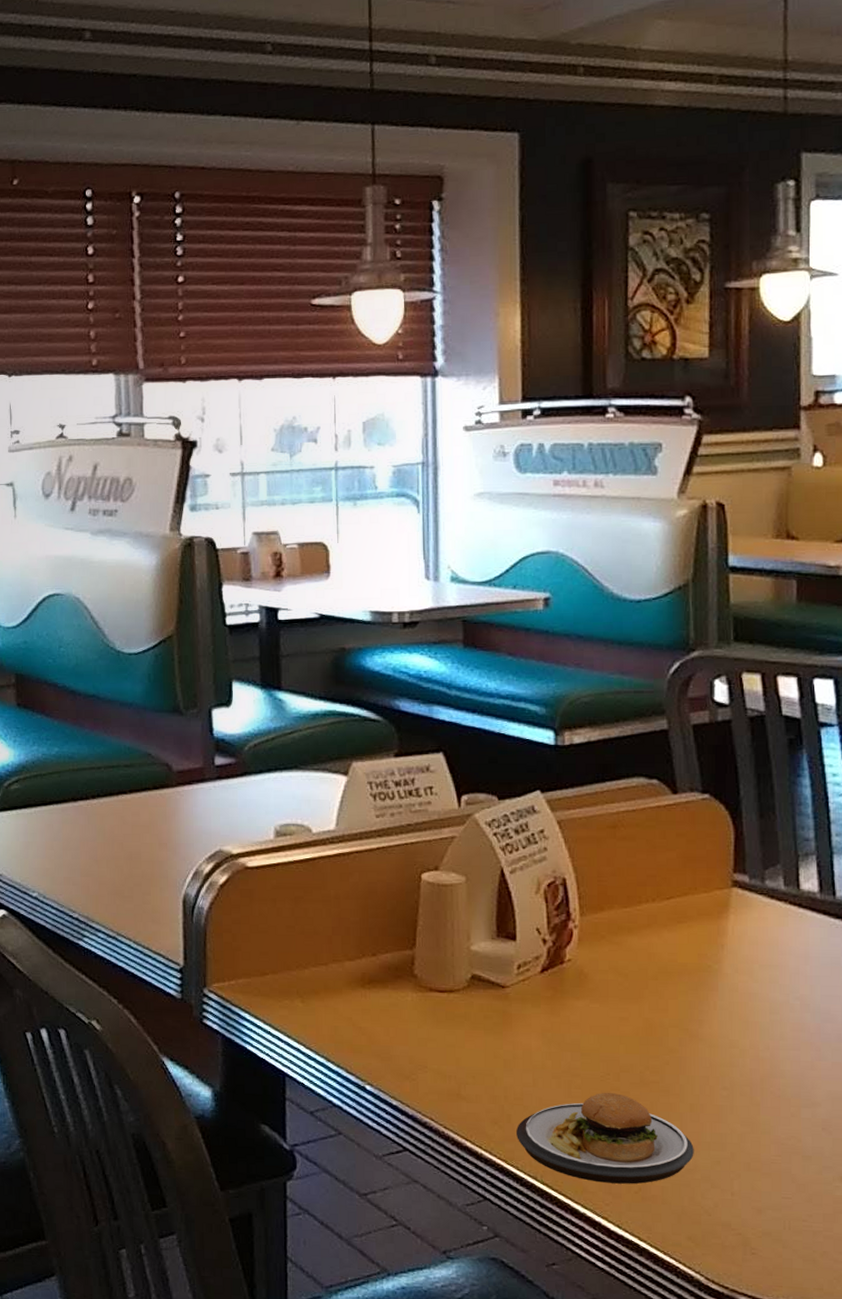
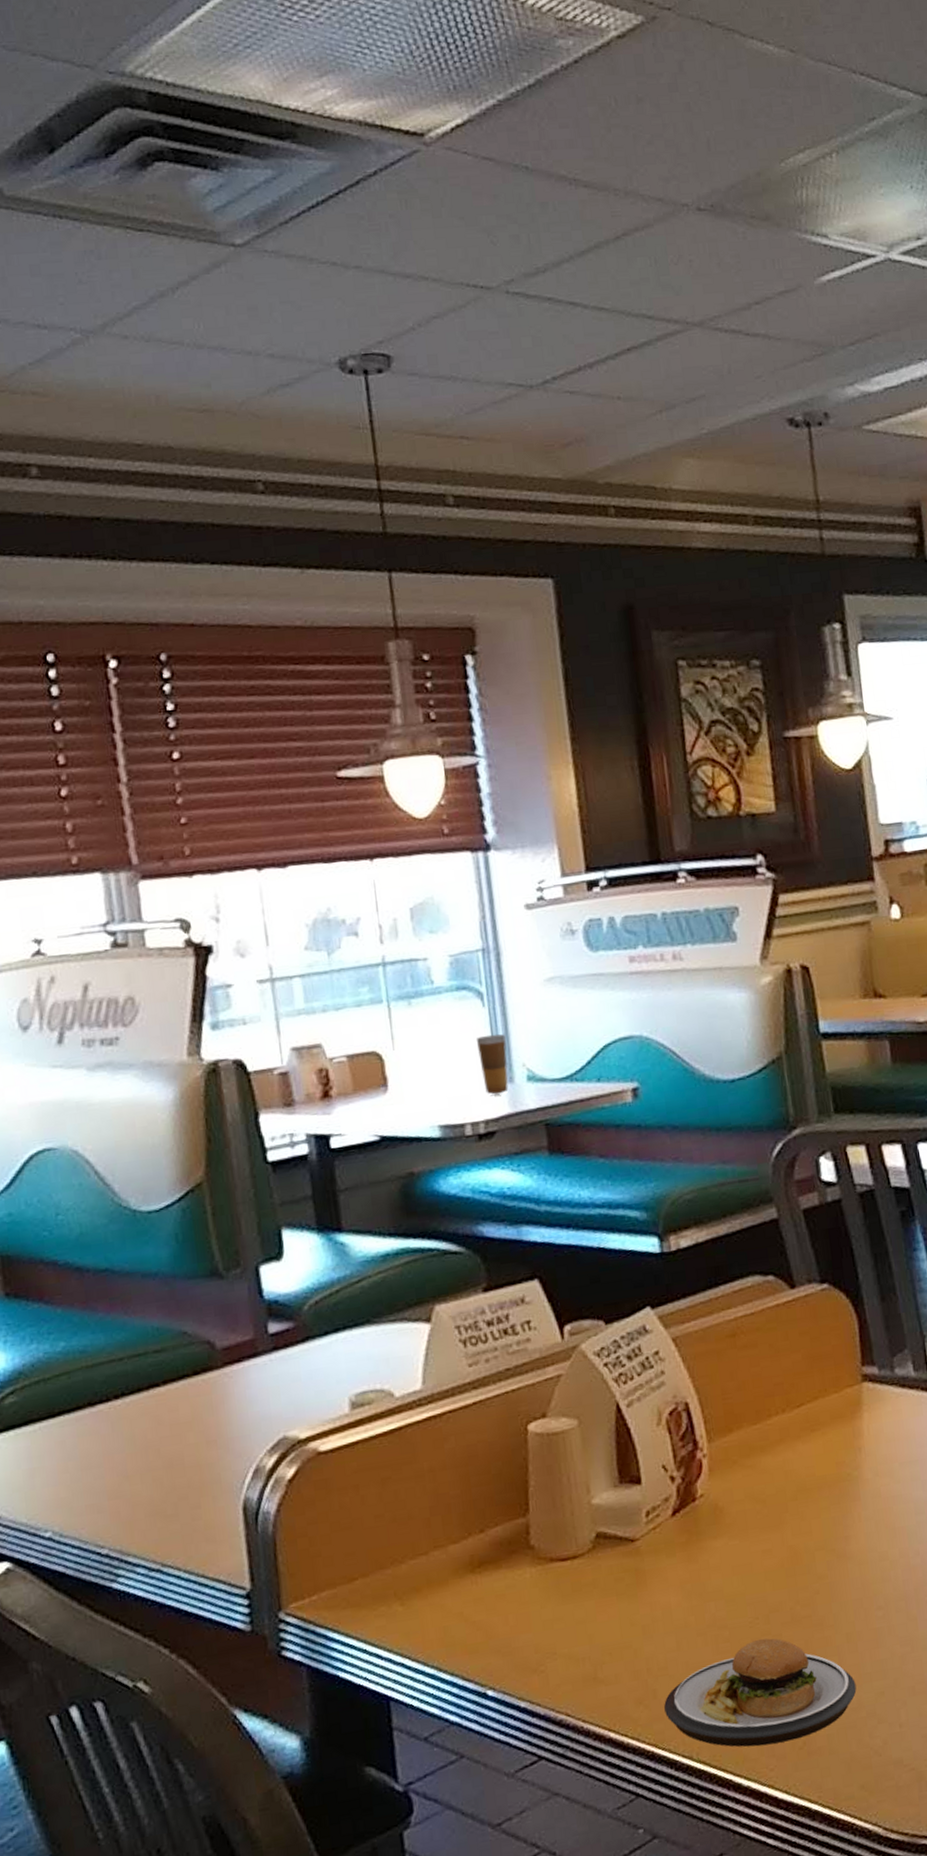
beverage cup: none [409,537,435,590] -> present [475,1034,509,1095]

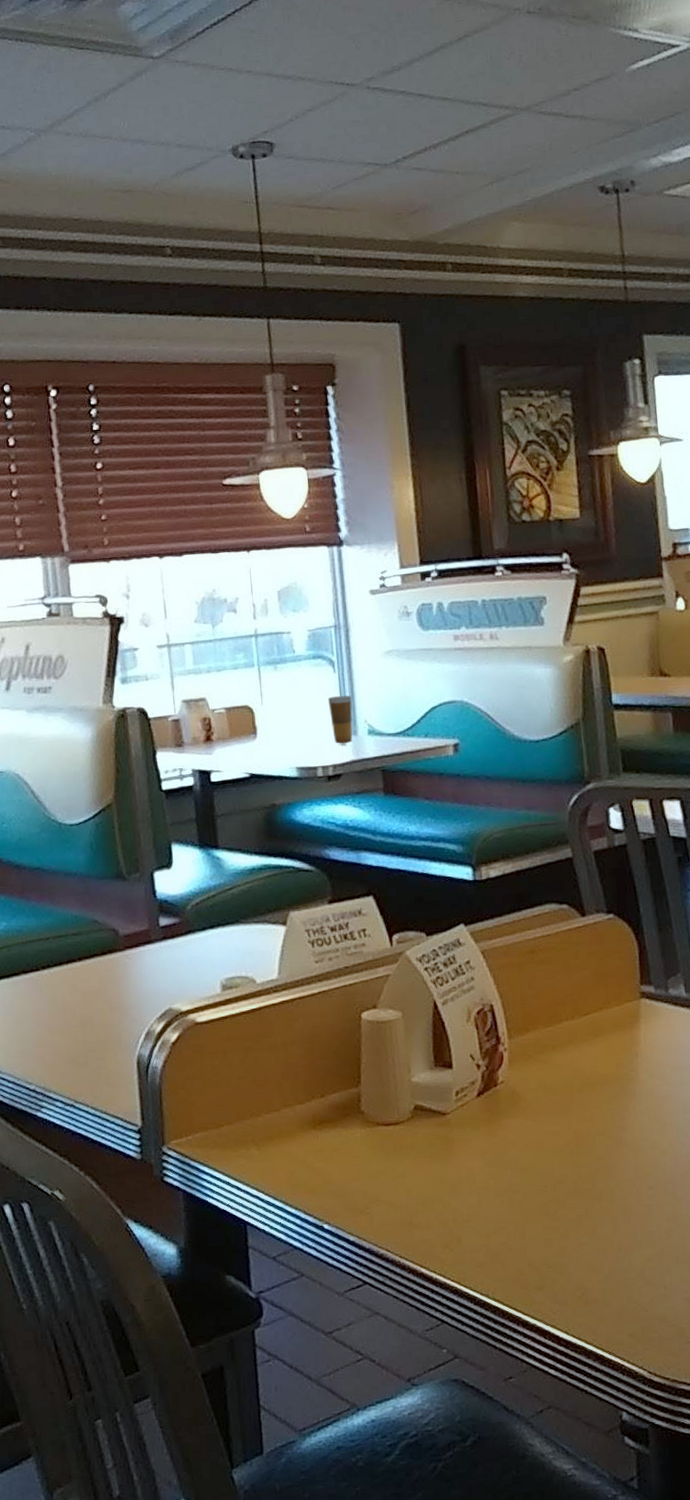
burger: present [664,1638,857,1747] -> none [466,1204,628,1293]

